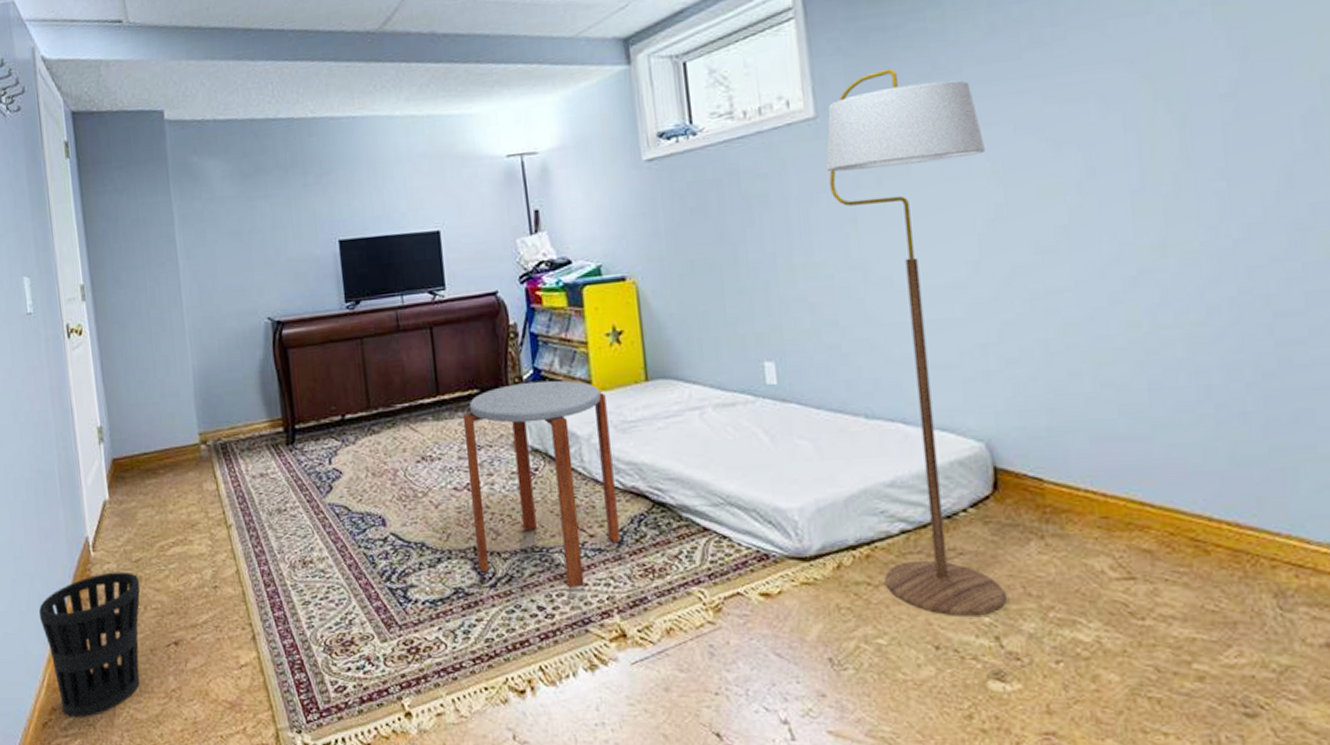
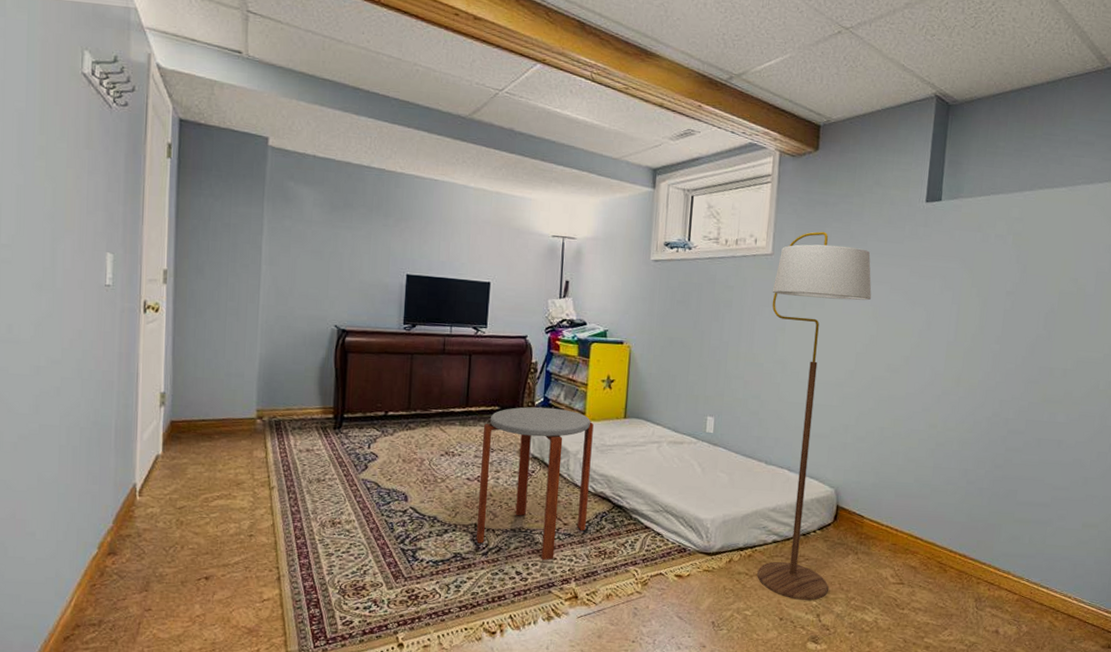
wastebasket: present [39,571,141,717] -> none [76,515,181,634]

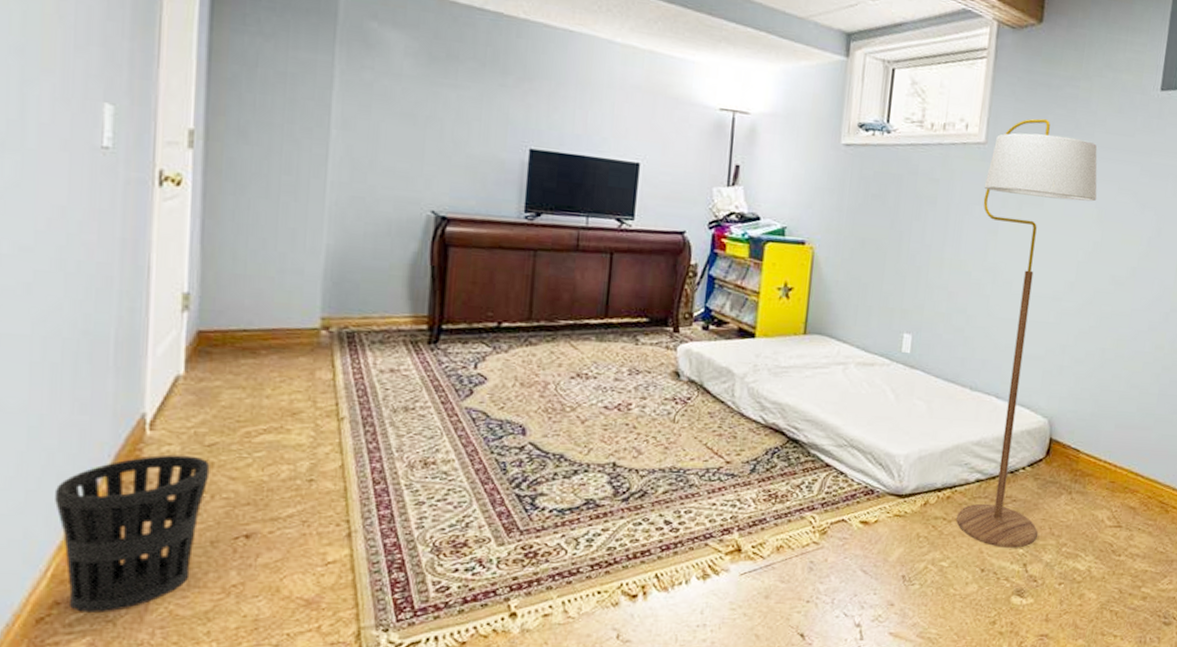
wastebasket: none [76,515,181,634] -> present [55,454,210,612]
side table: present [476,407,594,561] -> none [614,319,766,507]

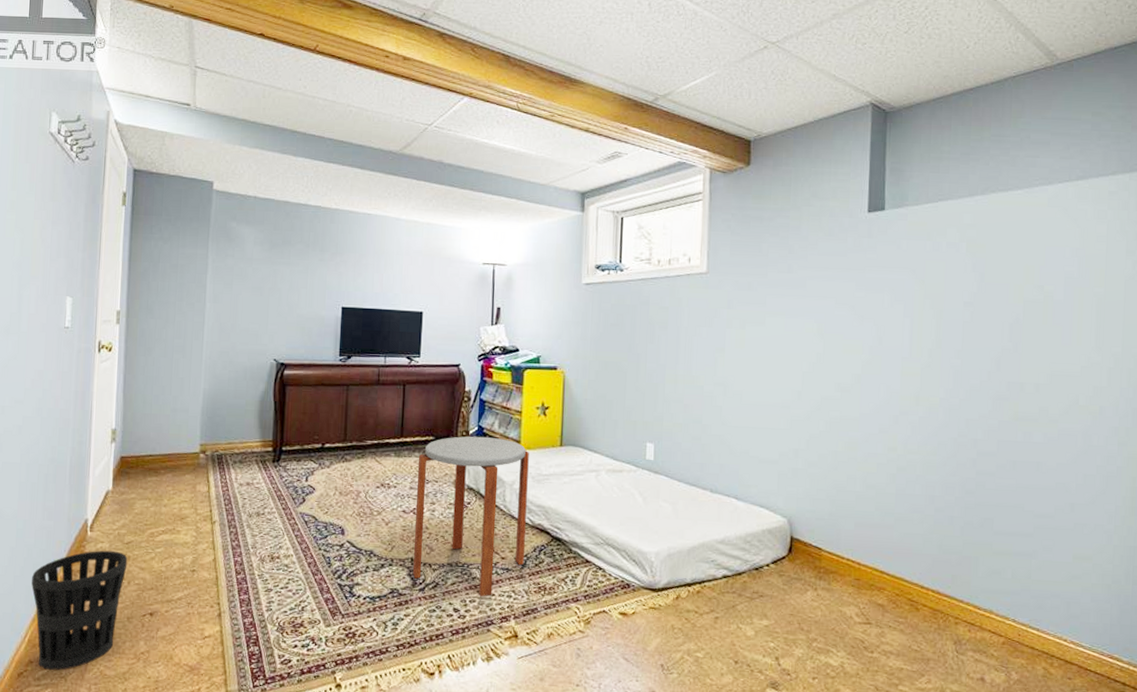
side table: none [614,319,766,507] -> present [412,436,529,597]
floor lamp: present [956,118,1098,548] -> none [708,247,815,642]

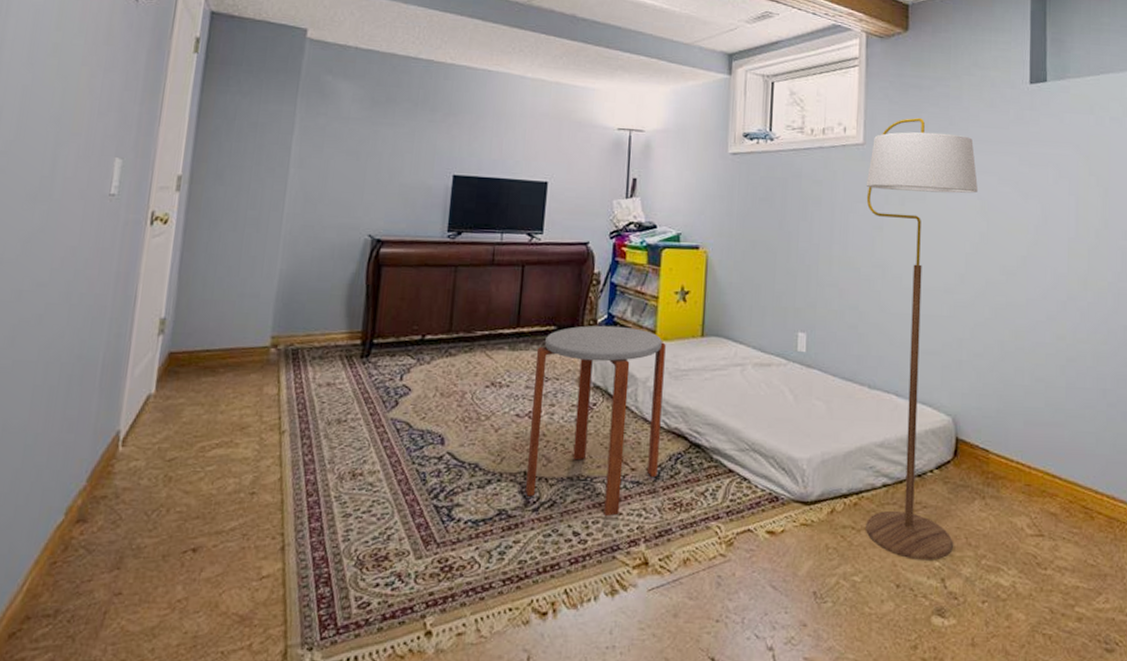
wastebasket: present [31,550,128,670] -> none [37,470,169,628]
floor lamp: none [708,247,815,642] -> present [866,117,978,560]

